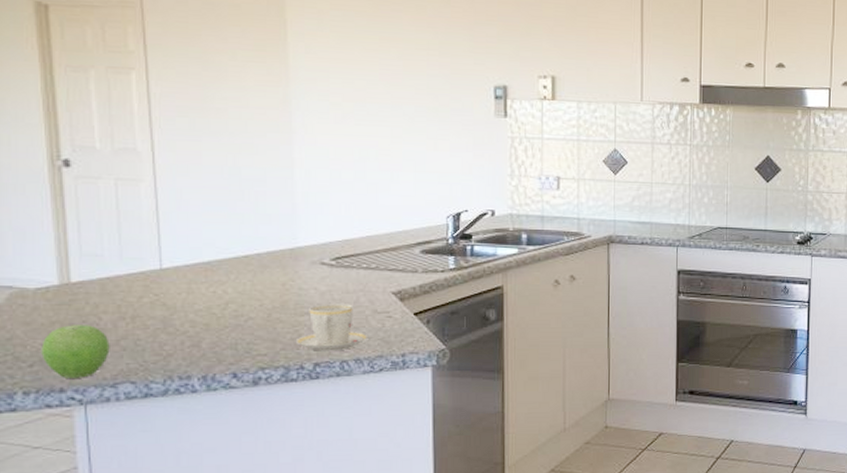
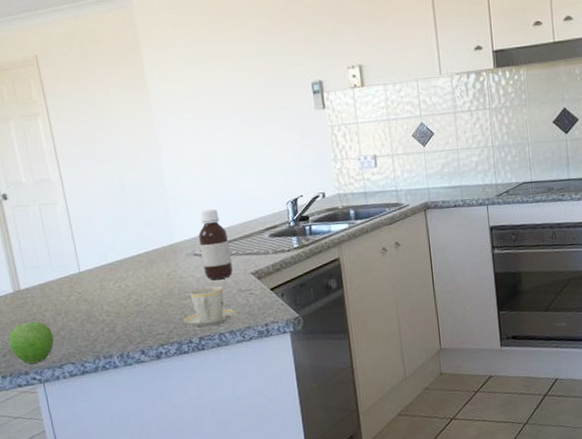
bottle: none [331,212,369,295] -> present [199,209,233,280]

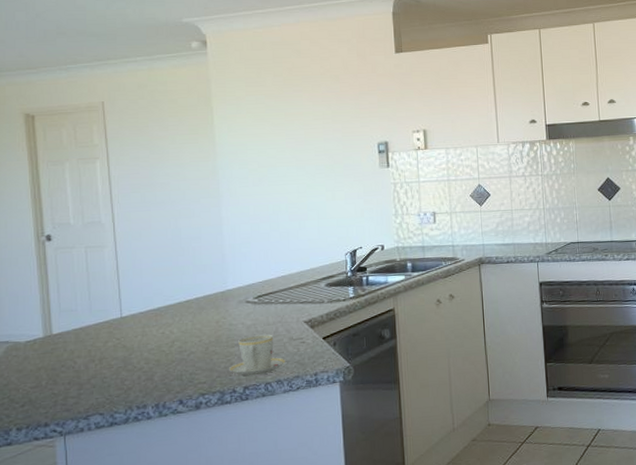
fruit: present [8,321,54,364] -> none [30,368,83,415]
bottle: present [199,209,233,280] -> none [253,257,285,328]

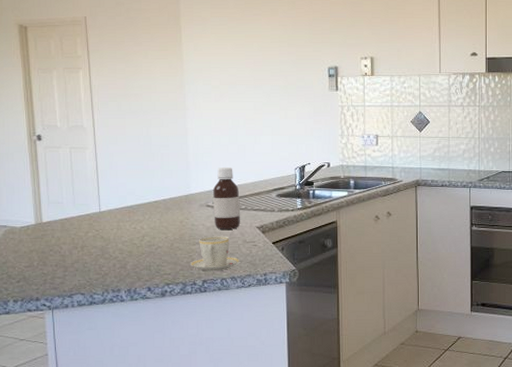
bottle: none [253,257,285,328] -> present [213,167,240,230]

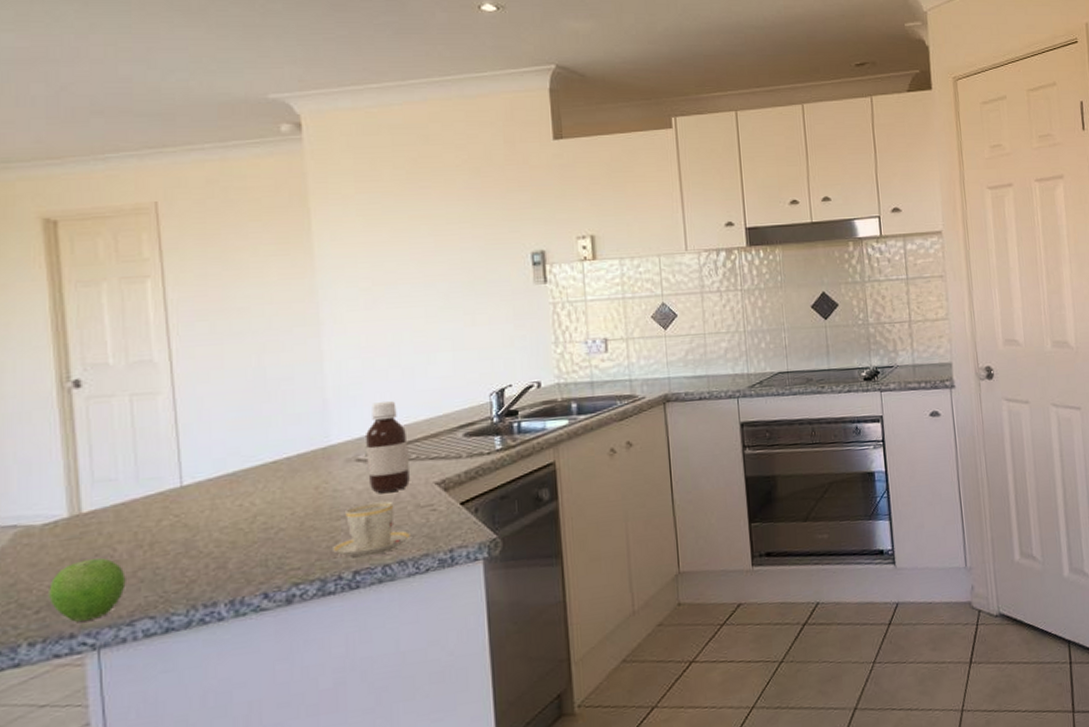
fruit: none [24,252,68,291] -> present [49,558,126,622]

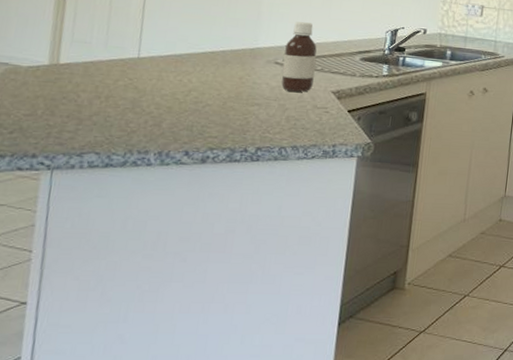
fruit: present [49,558,126,622] -> none [22,100,83,146]
teacup: present [331,501,412,558] -> none [243,97,307,138]

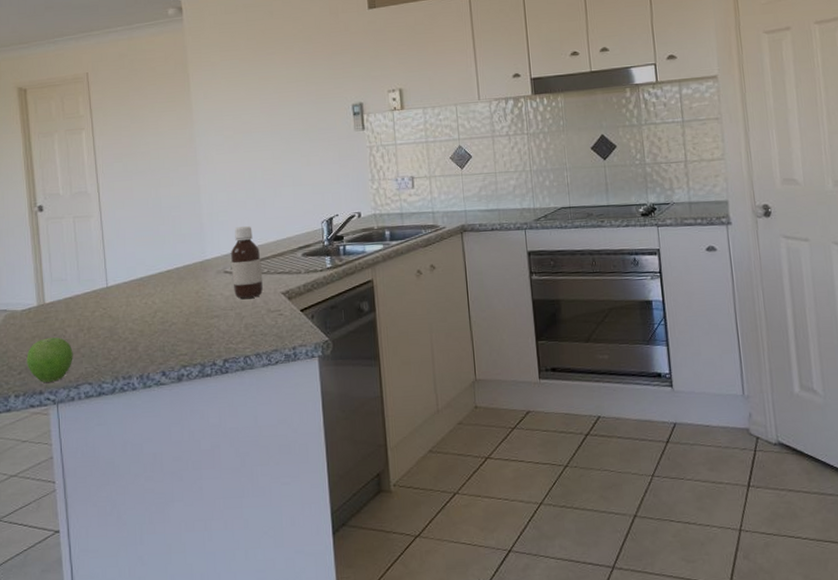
fruit: none [22,100,83,146] -> present [26,337,73,383]

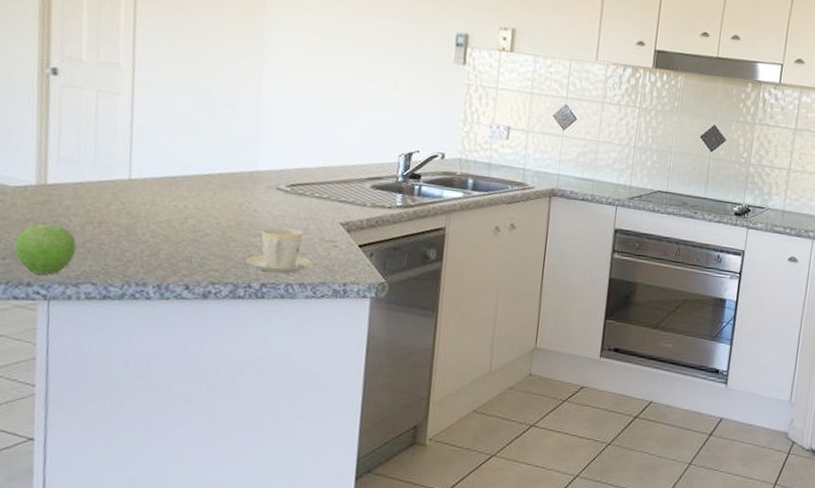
teacup: none [208,305,265,349] -> present [245,227,314,274]
bottle: present [231,226,263,299] -> none [284,142,323,223]

